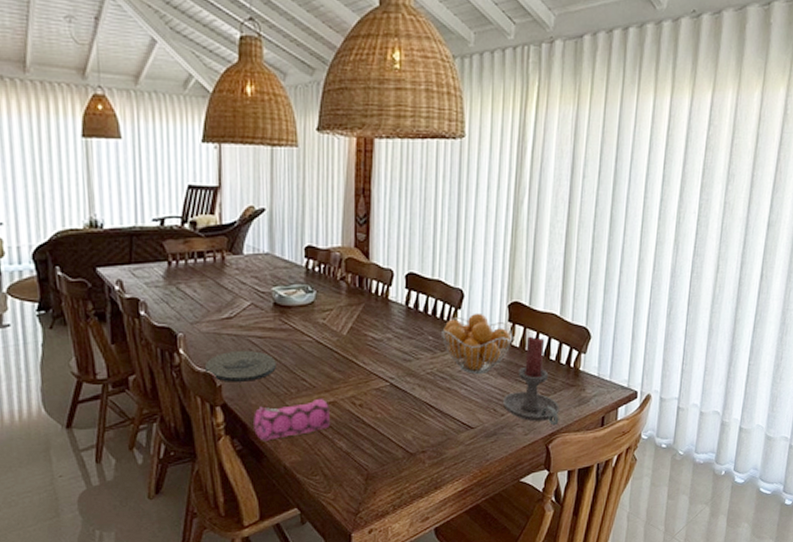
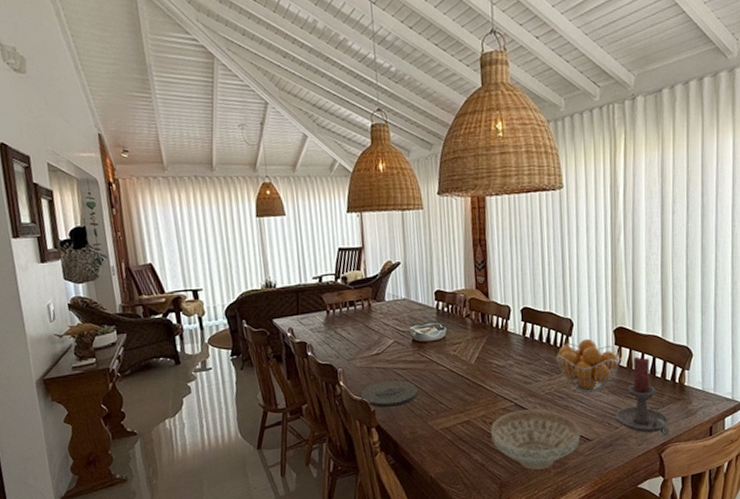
pencil case: present [254,398,330,441] -> none [402,418,466,456]
decorative bowl: none [360,391,462,460] -> present [491,409,581,470]

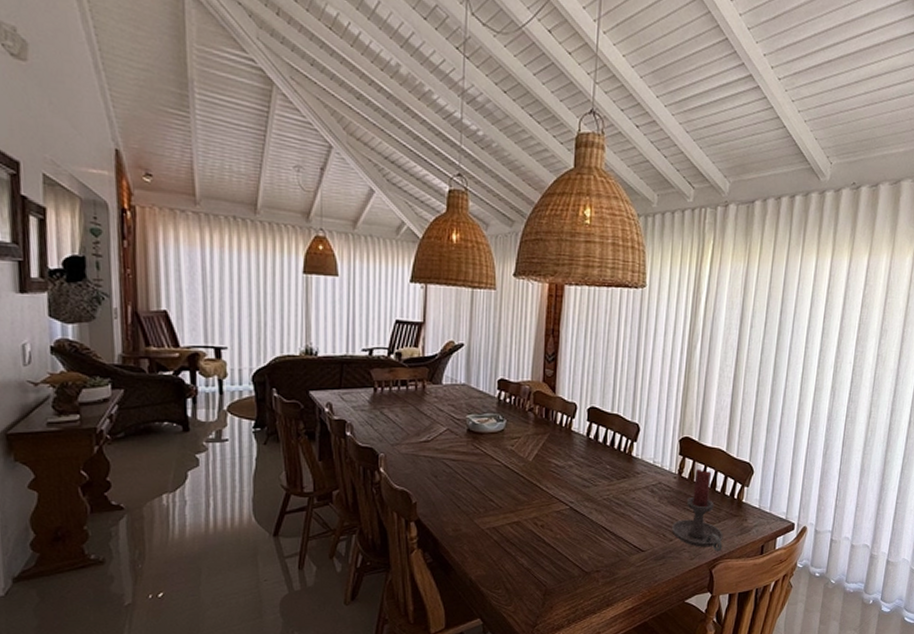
plate: present [361,380,418,407] -> none [403,471,467,500]
decorative bowl: present [491,409,581,470] -> none [541,515,634,578]
fruit basket: present [556,338,621,393] -> none [618,445,683,501]

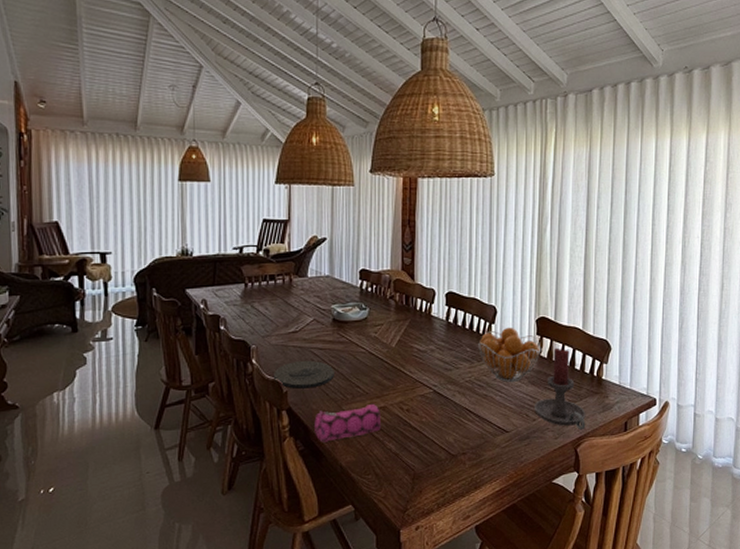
plate: none [403,471,467,500] -> present [274,360,334,389]
pencil case: none [444,518,514,555] -> present [314,403,381,442]
fruit basket: none [618,445,683,501] -> present [478,327,541,382]

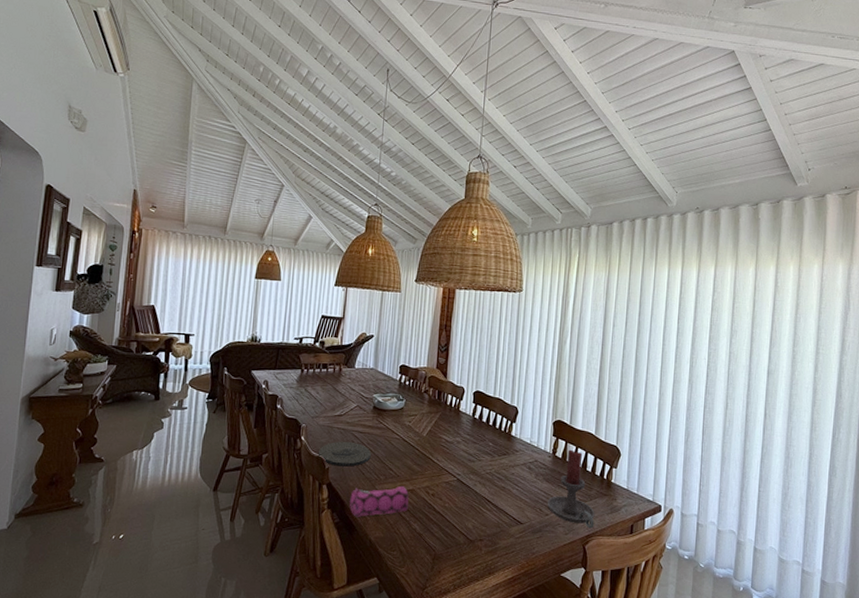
fruit basket: present [478,327,541,382] -> none [499,427,557,478]

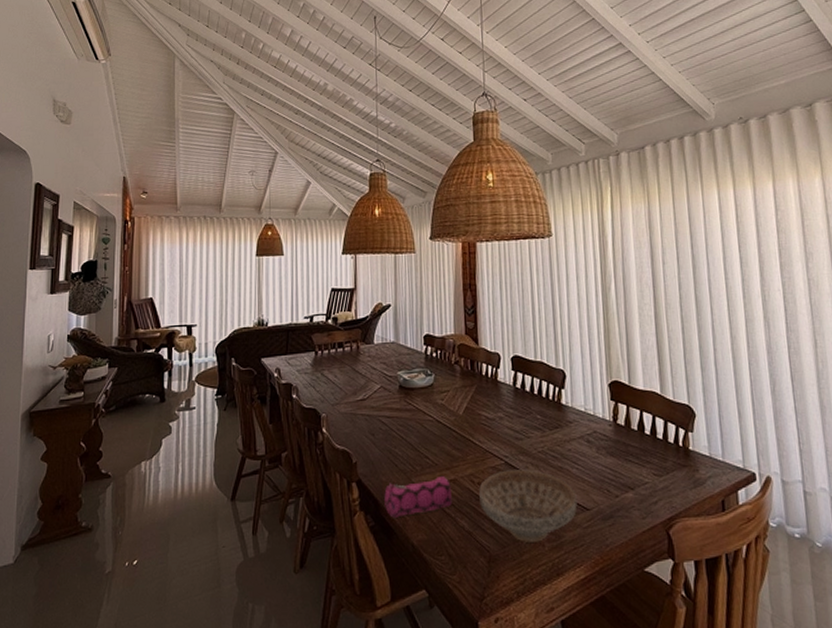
plate: present [319,441,371,467] -> none [344,429,403,459]
decorative bowl: none [432,486,514,546] -> present [479,469,577,542]
candle holder: present [547,449,595,529] -> none [615,414,677,509]

